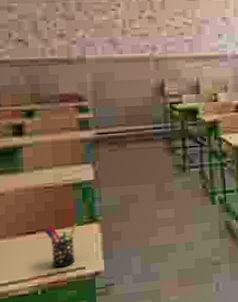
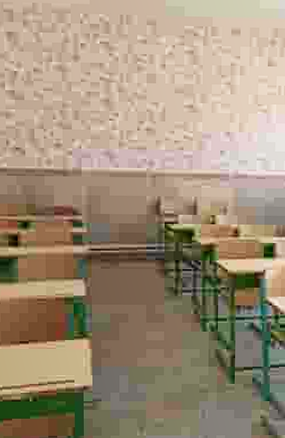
pen holder: present [44,223,78,268] -> none [37,336,68,378]

